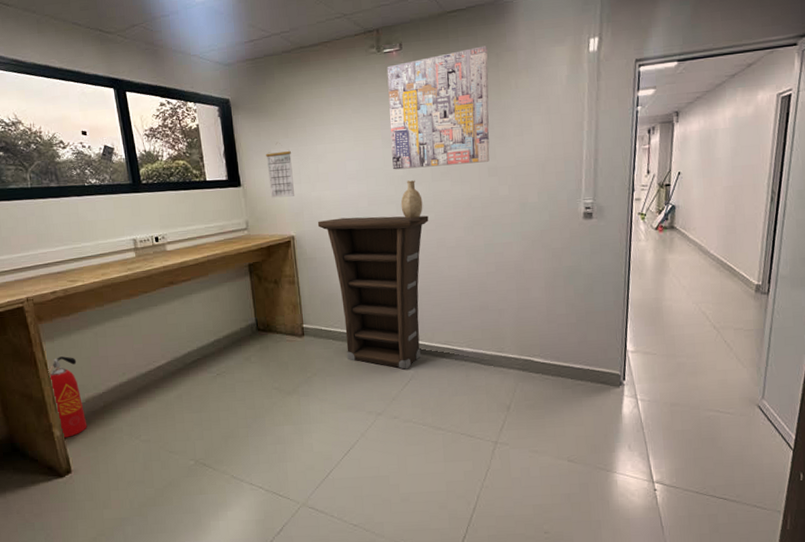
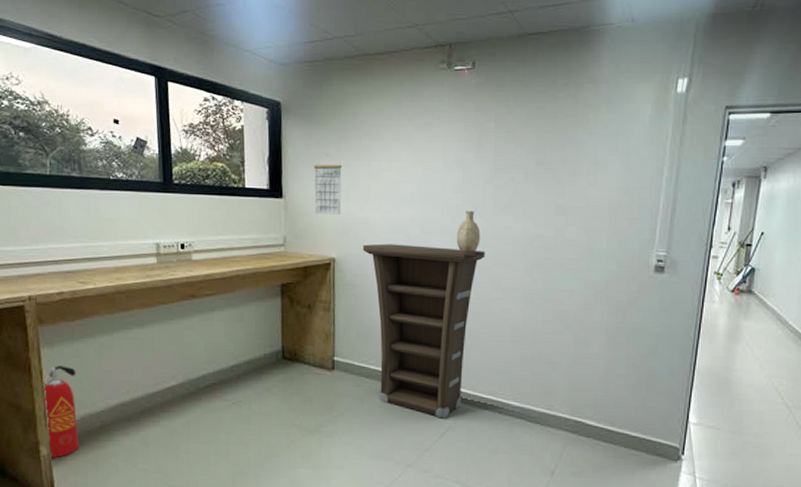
wall art: present [386,46,490,170] -> none [452,74,568,199]

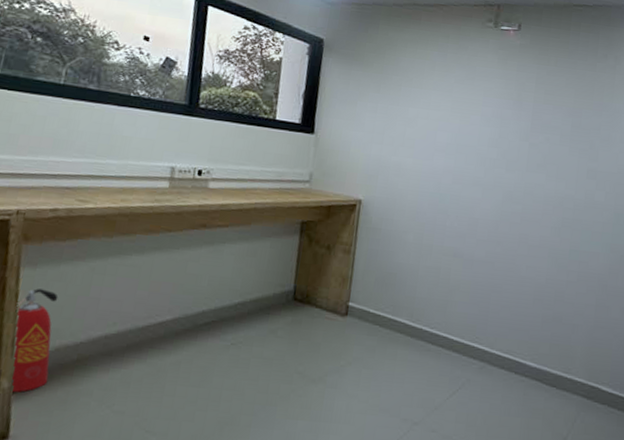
calendar: present [314,155,342,215] -> none [345,96,379,157]
cabinet: present [362,244,485,419] -> none [391,189,515,375]
decorative vase: present [456,211,481,253] -> none [487,165,512,208]

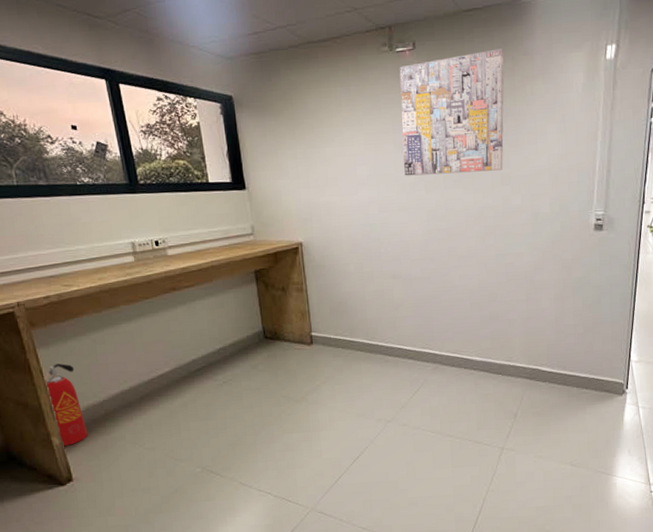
wall art: none [487,43,608,163] -> present [399,48,504,176]

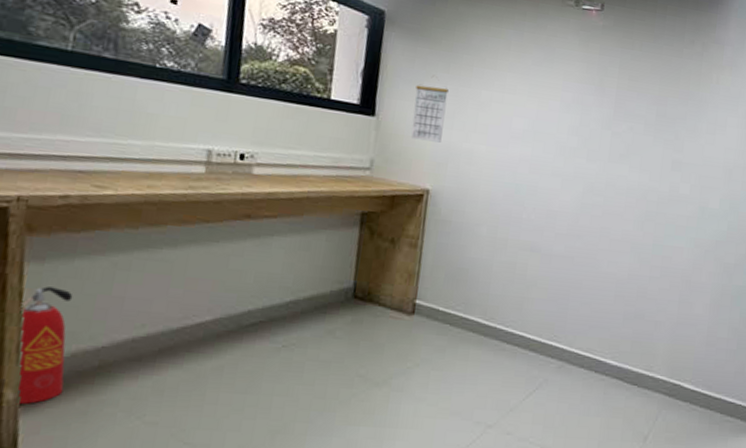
calendar: none [272,144,302,202] -> present [411,76,448,143]
wall art: present [399,48,504,176] -> none [567,24,695,154]

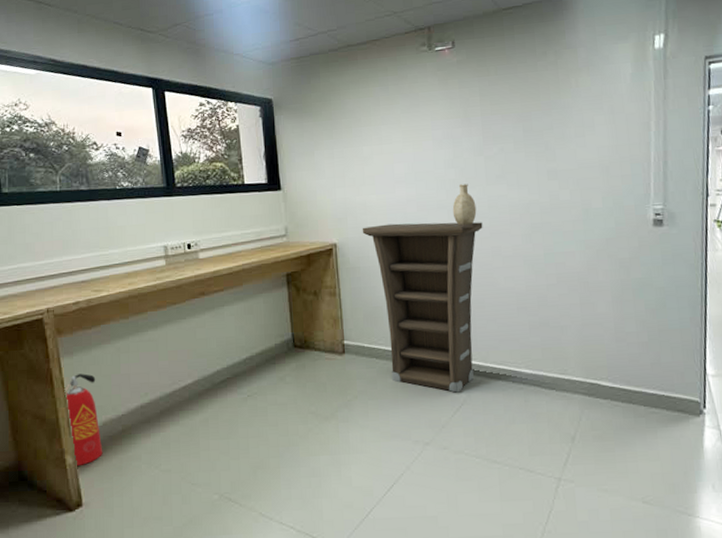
calendar: present [411,76,448,143] -> none [308,144,338,203]
cabinet: none [462,178,597,375] -> present [362,222,483,393]
decorative vase: none [566,155,594,200] -> present [452,184,477,226]

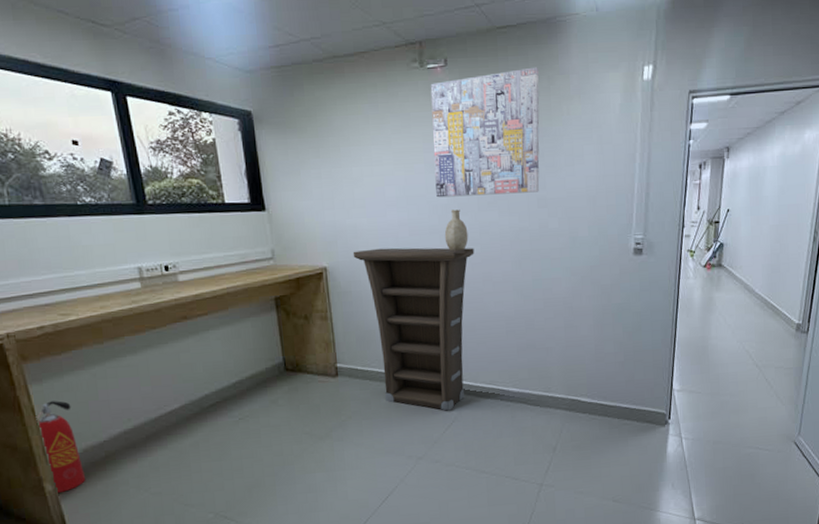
wall art: none [438,43,549,173] -> present [430,67,540,198]

